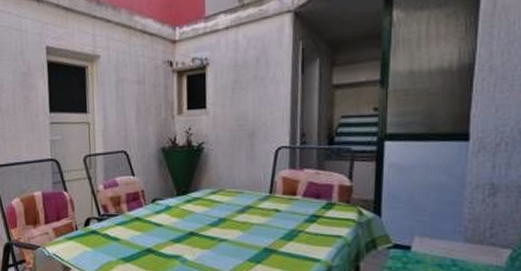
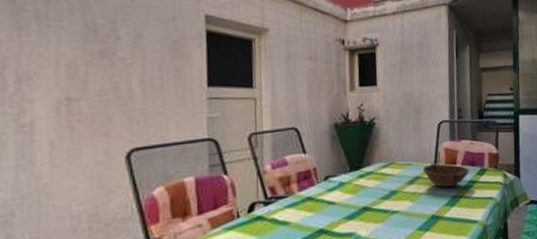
bowl: none [255,192,313,220] -> present [422,163,470,188]

